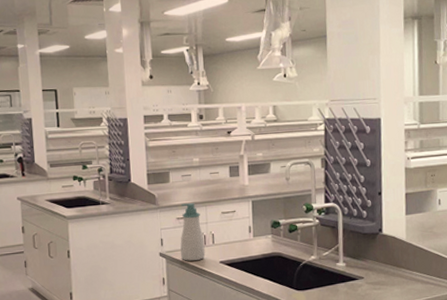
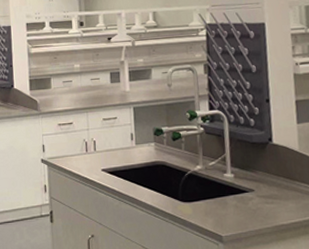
soap bottle: present [180,203,206,261] -> none [61,109,87,168]

